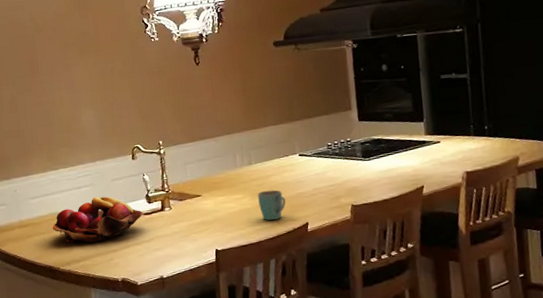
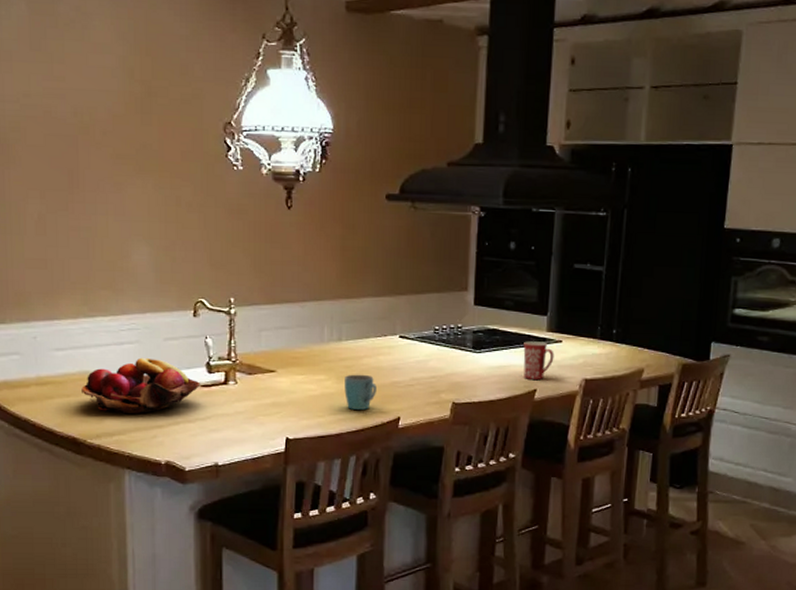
mug: none [406,144,436,178] -> present [523,341,554,379]

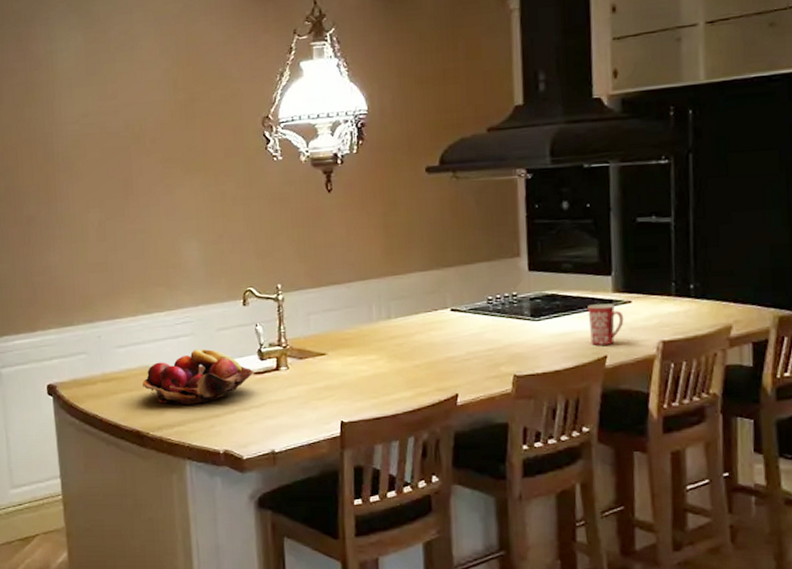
mug: present [344,374,376,410] -> none [397,351,431,389]

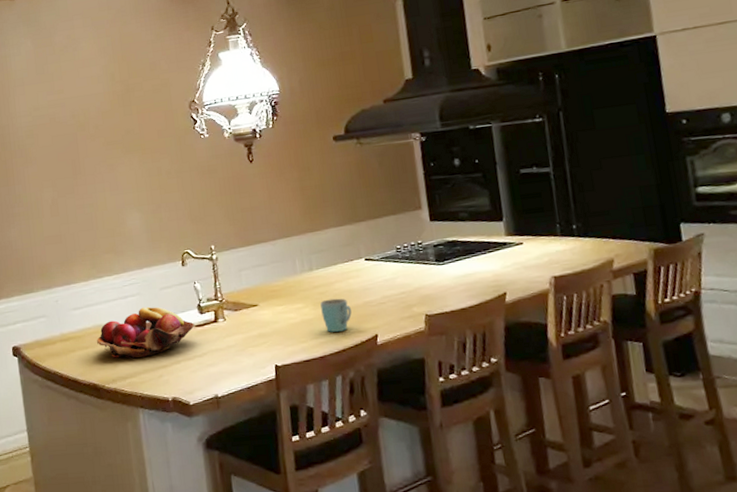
mug: none [397,351,431,389] -> present [320,298,352,332]
mug: present [587,303,624,345] -> none [485,246,518,284]

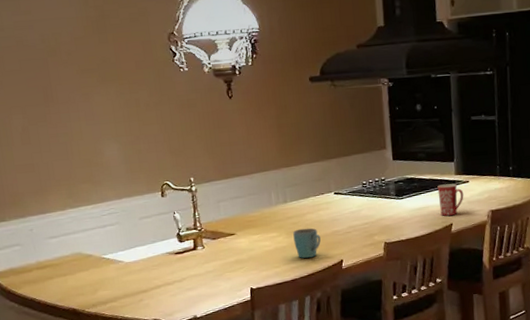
fruit basket: present [97,306,195,358] -> none [75,235,174,284]
mug: none [485,246,518,284] -> present [437,183,464,216]

